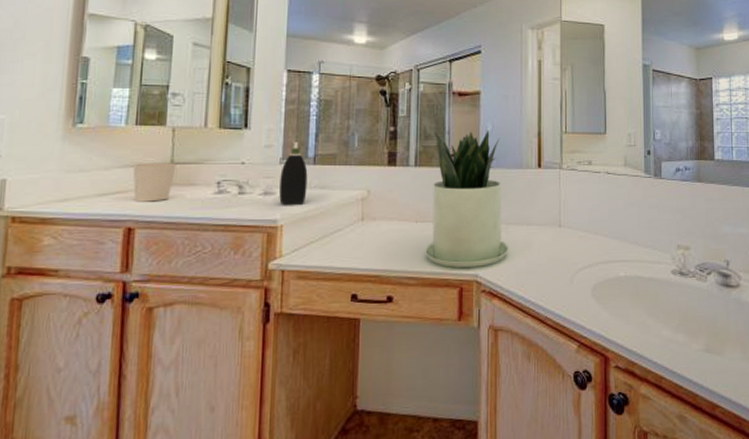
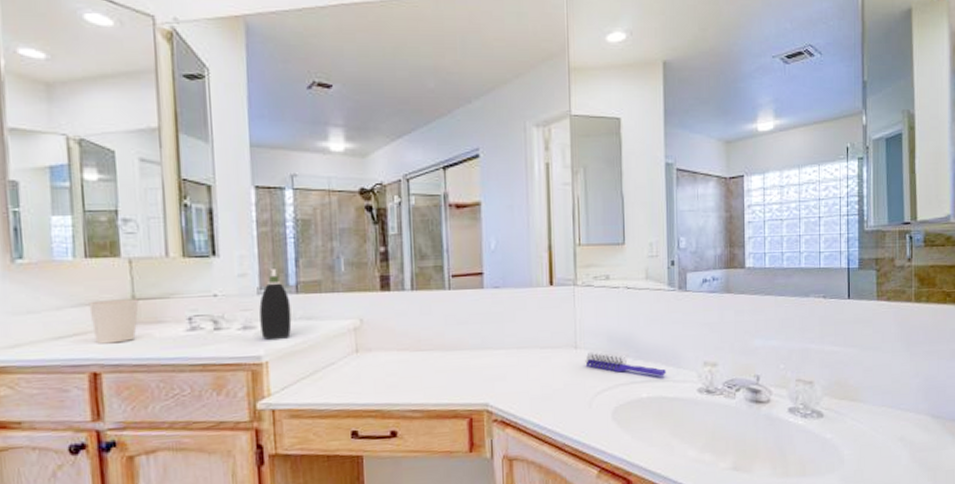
planter: present [424,130,510,267] -> none [427,245,522,398]
hairbrush: none [568,231,642,257] -> present [585,352,666,377]

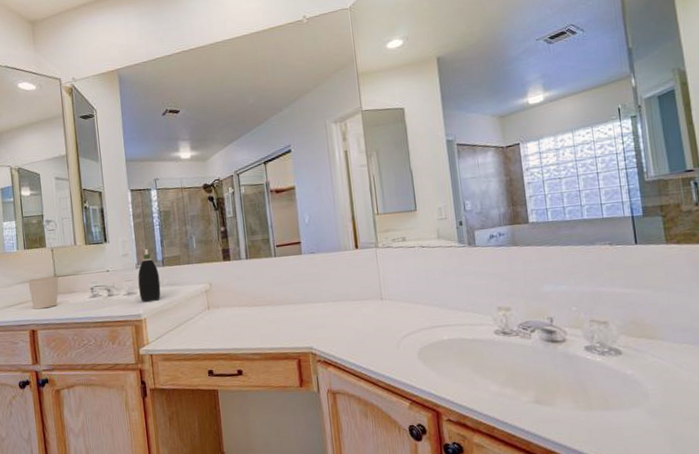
hairbrush: present [585,352,666,377] -> none [390,302,463,321]

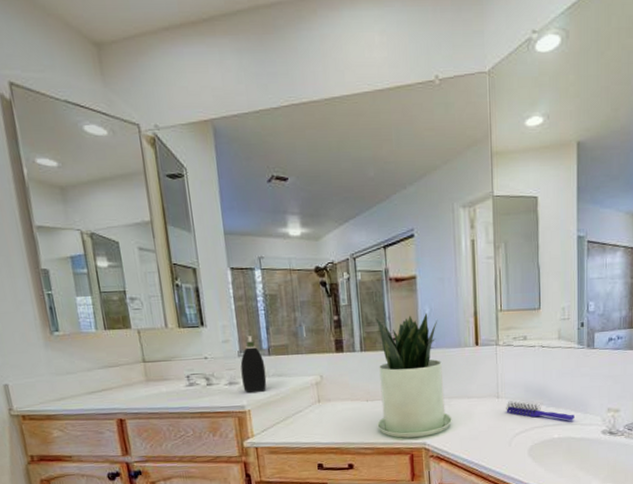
dixie cup: present [27,276,59,310] -> none [111,361,149,397]
planter: none [259,220,338,343] -> present [375,313,453,438]
hairbrush: none [390,302,463,321] -> present [506,401,575,421]

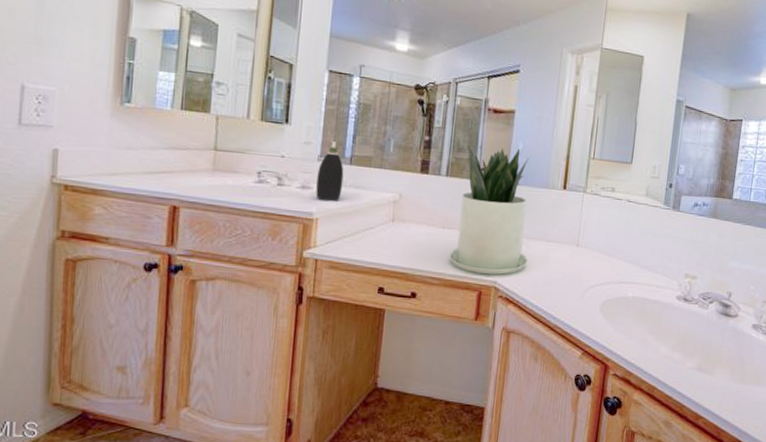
hairbrush: present [506,401,575,421] -> none [583,251,652,281]

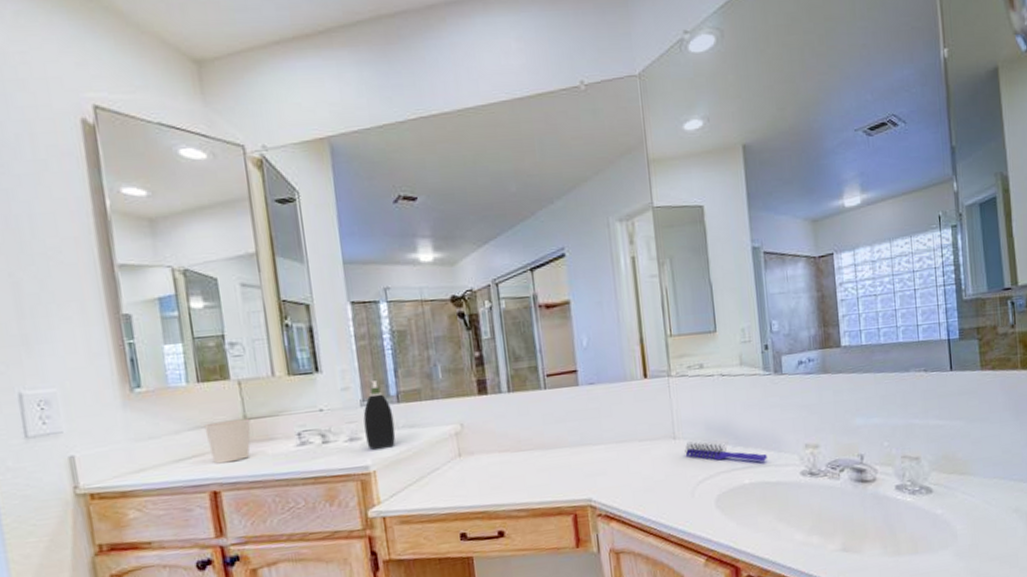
dixie cup: none [178,146,219,185] -> present [204,418,251,464]
planter: present [448,144,530,275] -> none [524,343,623,495]
hairbrush: none [583,251,652,281] -> present [685,441,767,462]

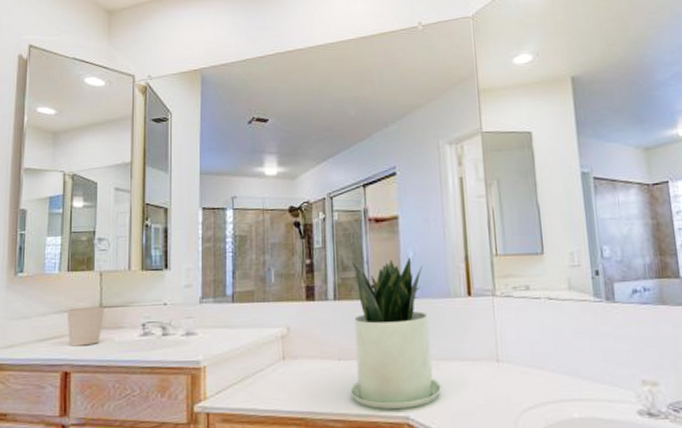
soap dispenser: present [363,379,396,450] -> none [201,279,227,347]
planter: none [524,343,623,495] -> present [349,257,443,409]
hairbrush: present [685,441,767,462] -> none [508,366,599,395]

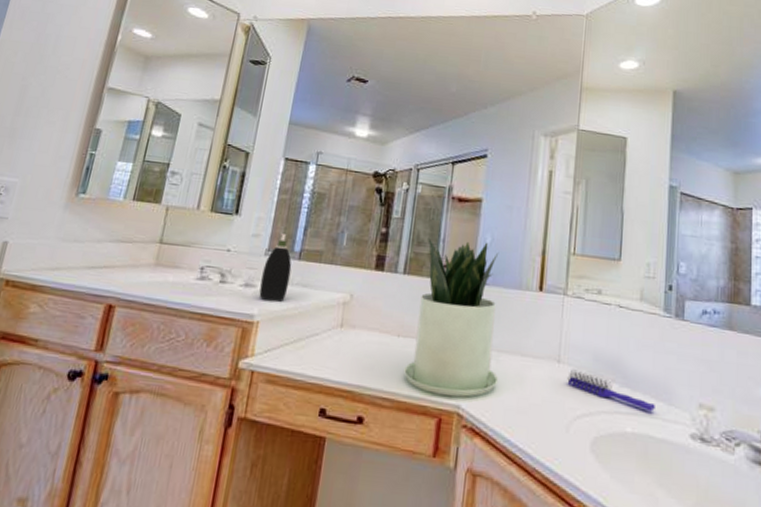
dixie cup: present [67,307,105,347] -> none [119,239,165,281]
soap dispenser: none [201,279,227,347] -> present [259,232,292,302]
hairbrush: none [508,366,599,395] -> present [567,369,655,412]

